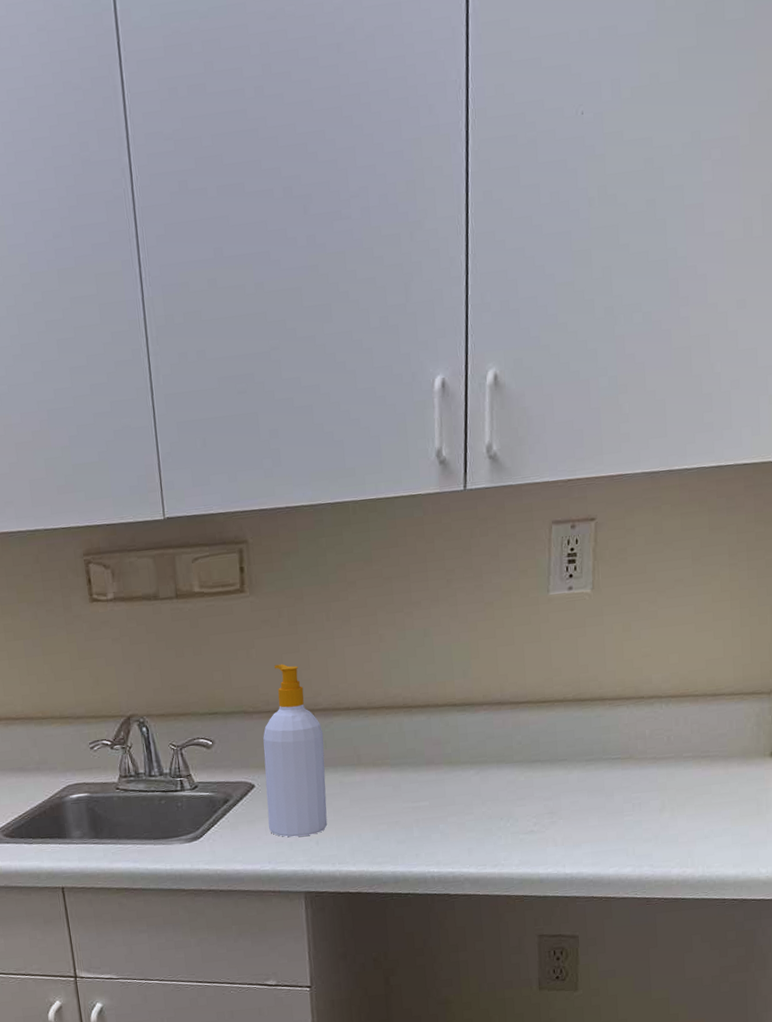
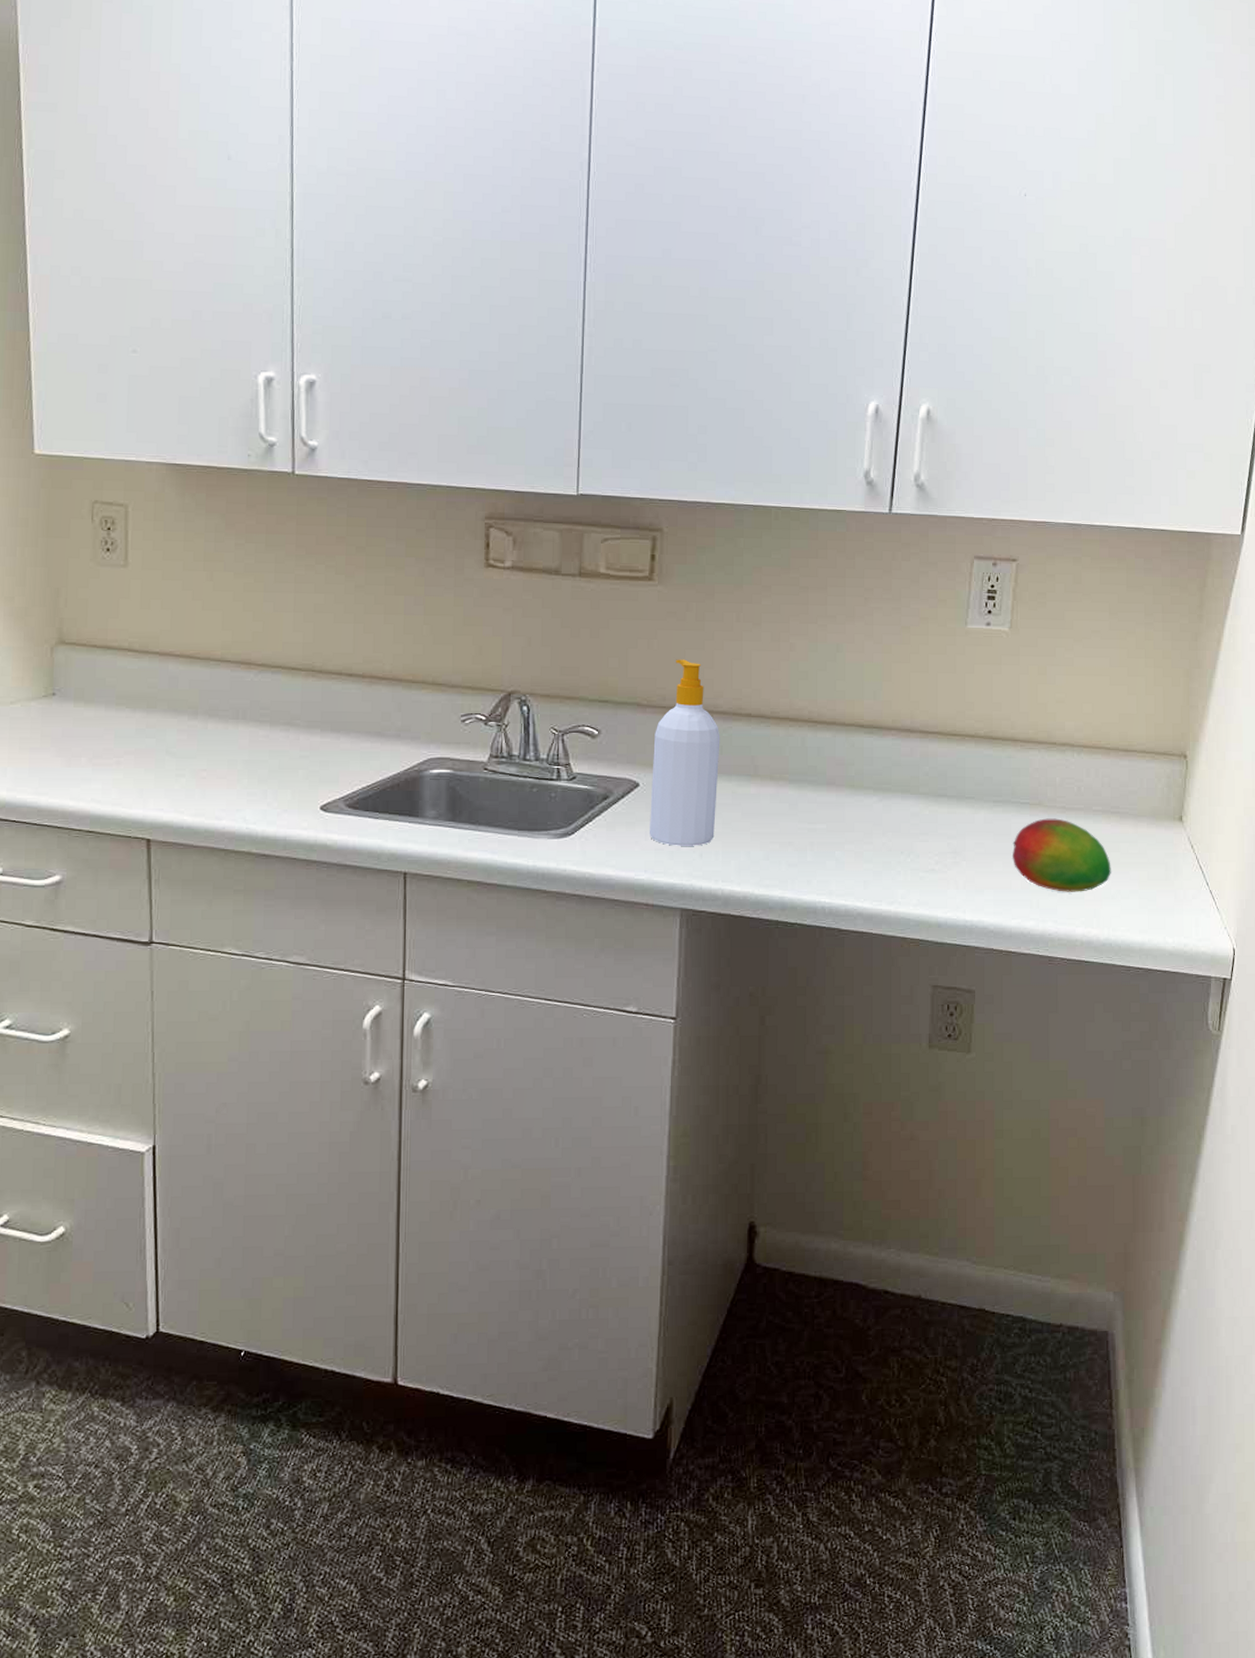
fruit: none [606,769,704,838] -> present [1011,818,1111,892]

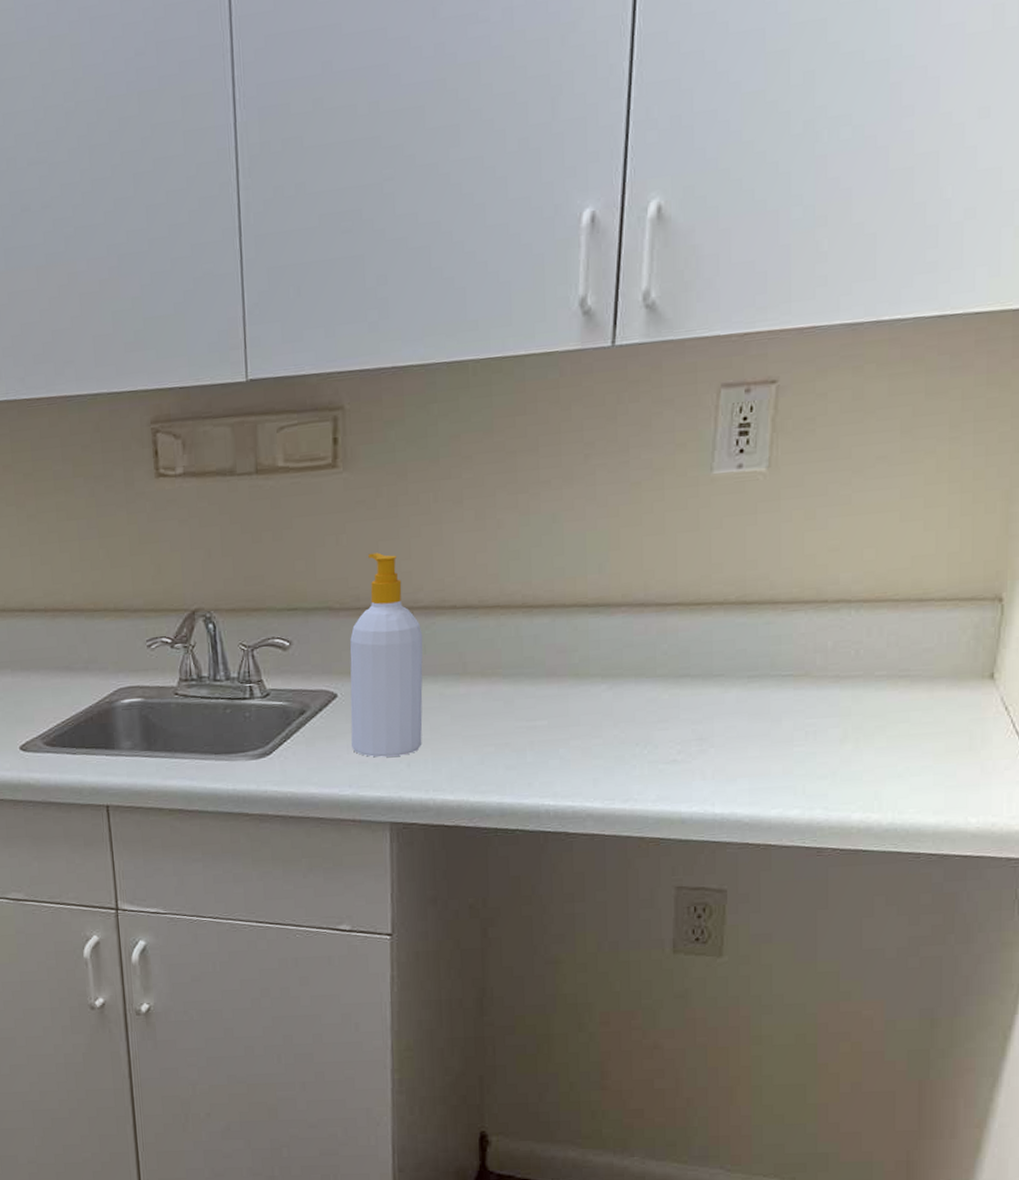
fruit: present [1011,818,1111,892] -> none [771,689,898,774]

